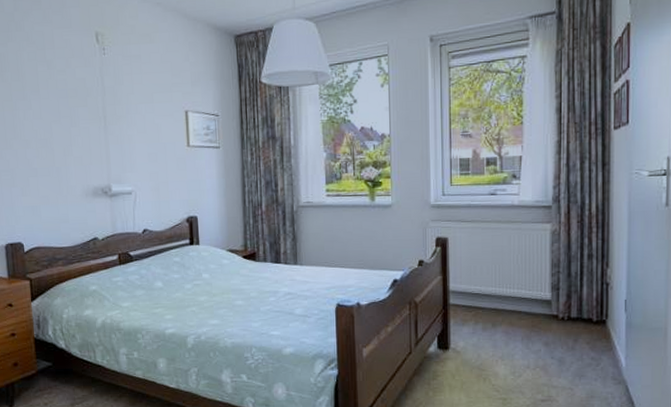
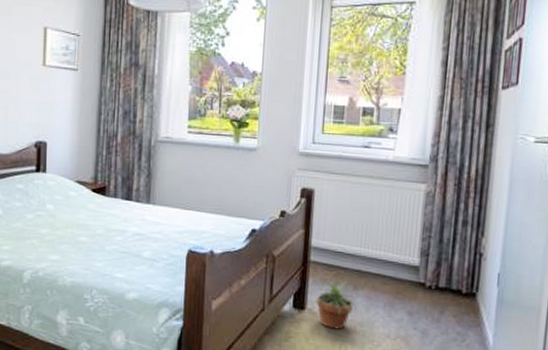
potted plant: none [454,319,500,365] -> present [311,280,362,330]

